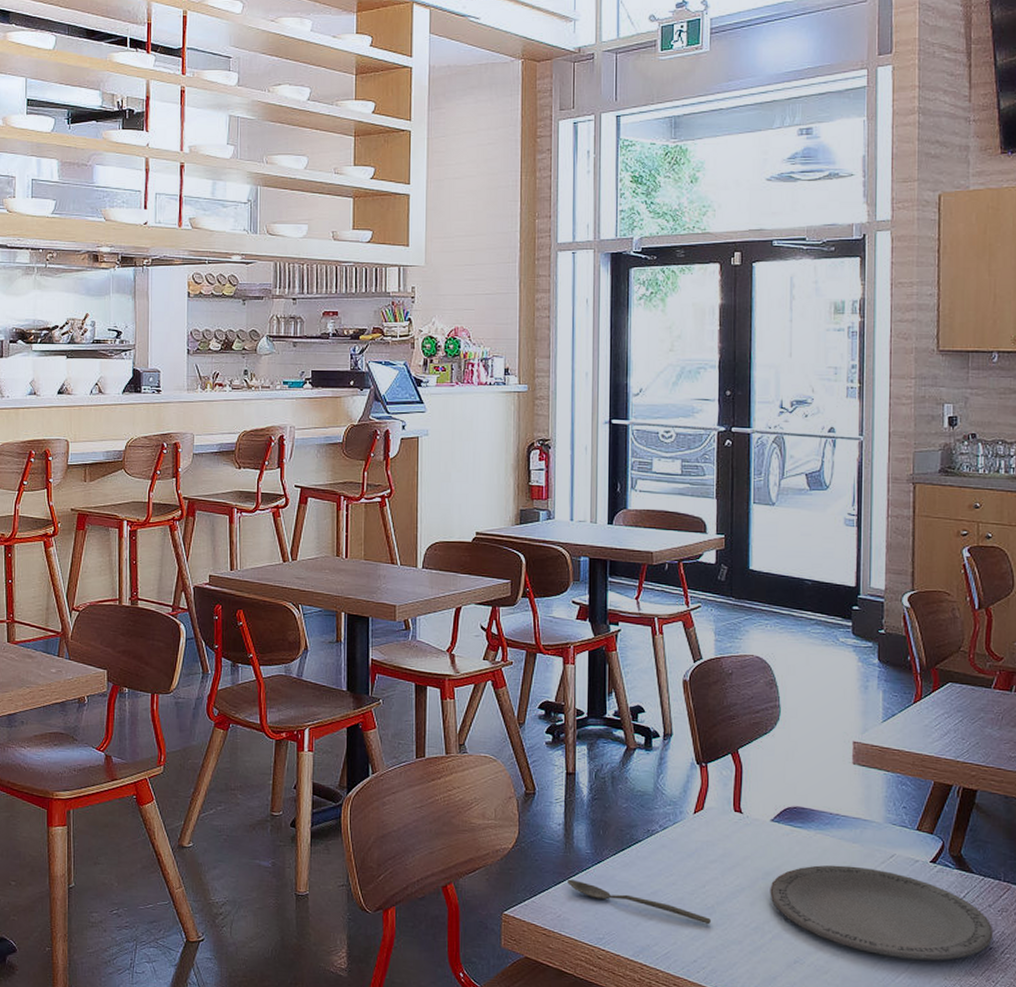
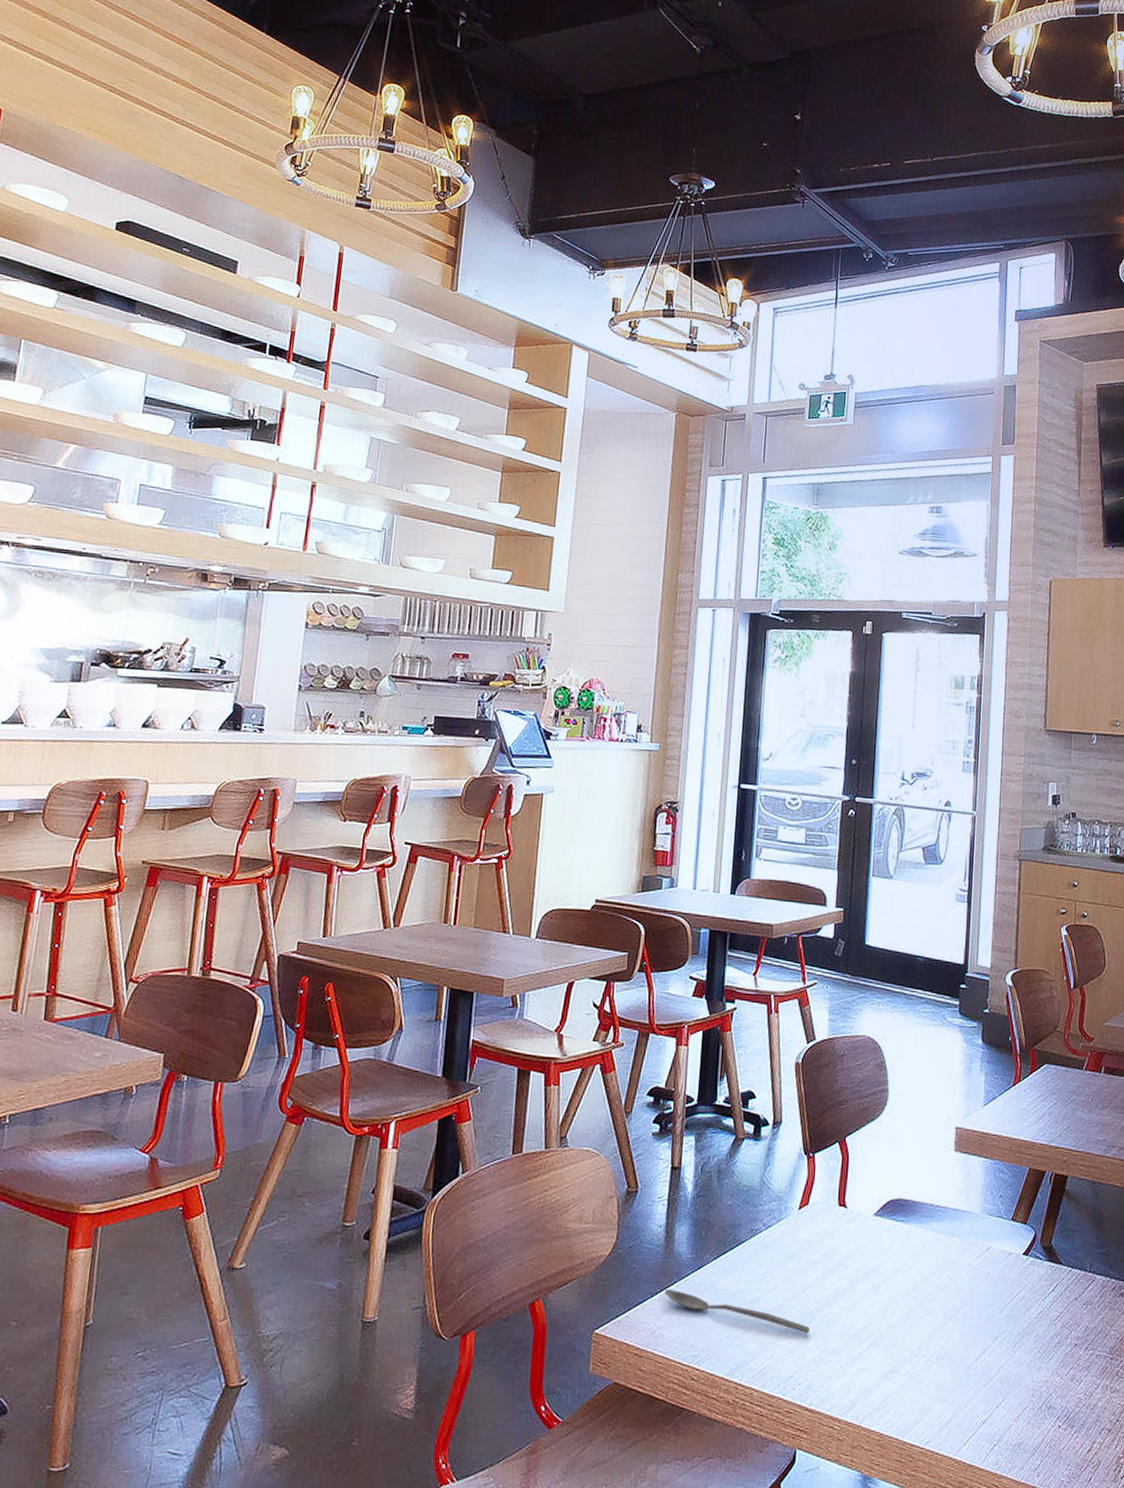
plate: present [770,865,994,961] -> none [869,1261,1079,1362]

